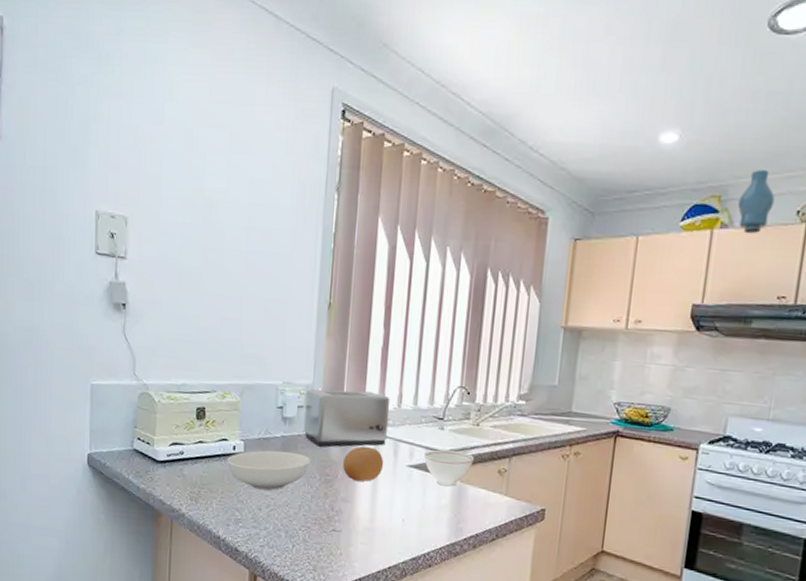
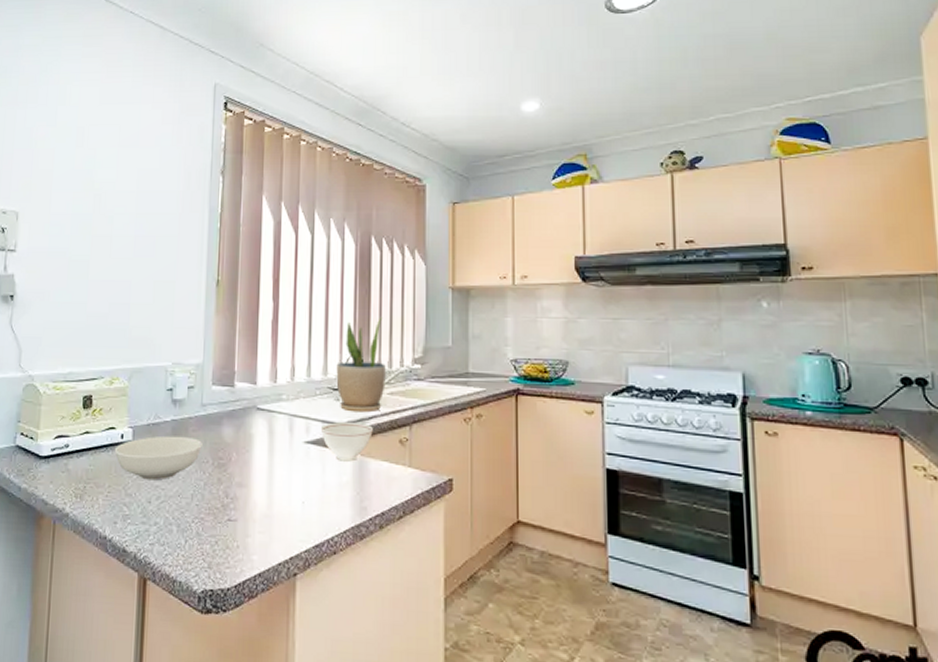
toaster: present [304,389,391,448] -> none [195,366,283,429]
fruit: present [343,446,384,482] -> none [237,424,280,464]
potted plant: none [442,352,491,443] -> present [336,317,386,413]
vase: present [738,170,775,234] -> none [604,129,637,187]

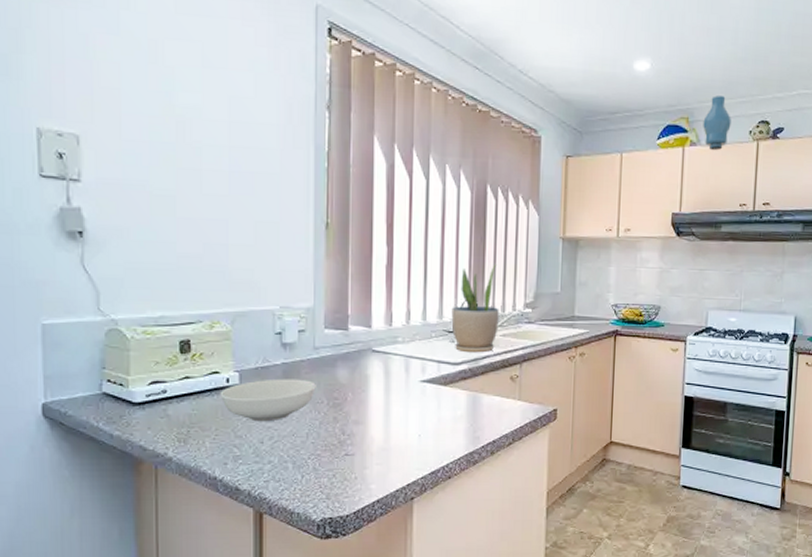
bowl: present [320,422,373,462] -> none [436,362,486,397]
vase: none [604,129,637,187] -> present [703,96,731,151]

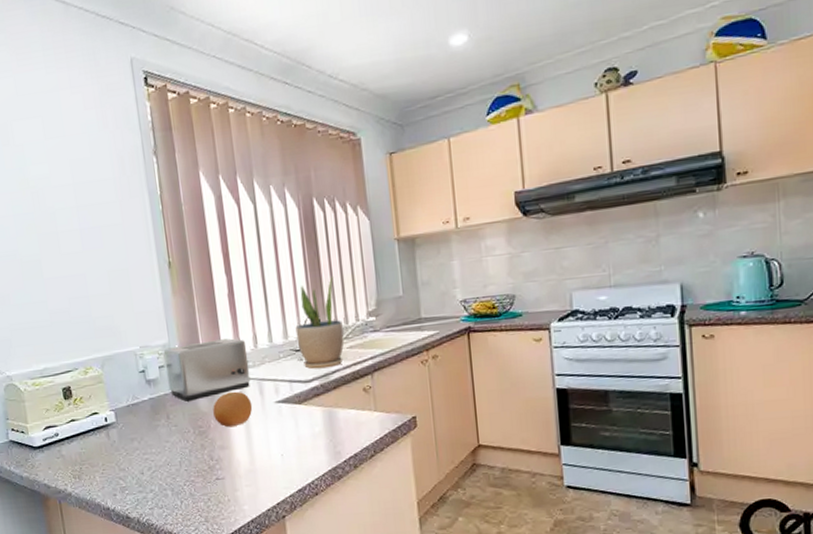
bowl: present [220,378,316,422] -> none [101,411,182,455]
toaster: none [307,310,398,371] -> present [164,338,251,401]
fruit: none [352,365,396,402] -> present [213,391,253,428]
vase: present [703,96,731,151] -> none [537,51,571,115]

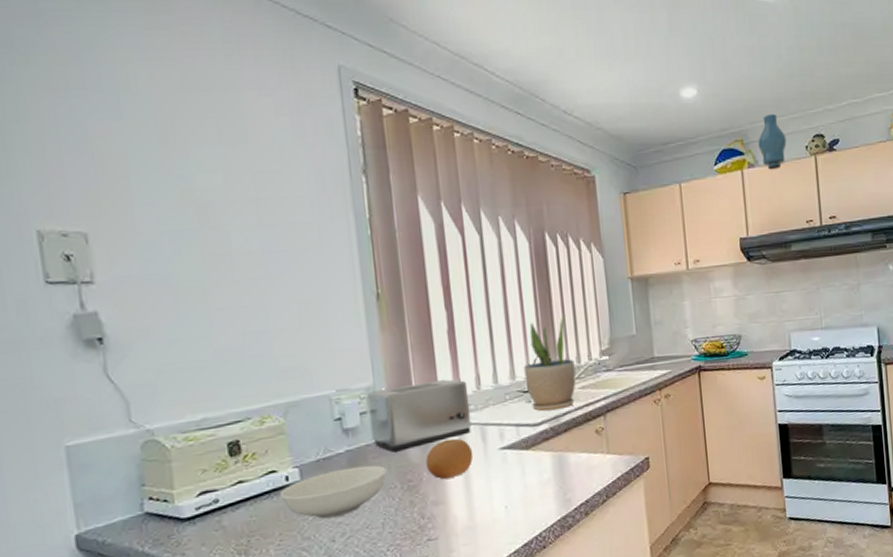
bowl: none [101,411,182,455] -> present [279,465,387,519]
vase: none [537,51,571,115] -> present [758,114,787,170]

